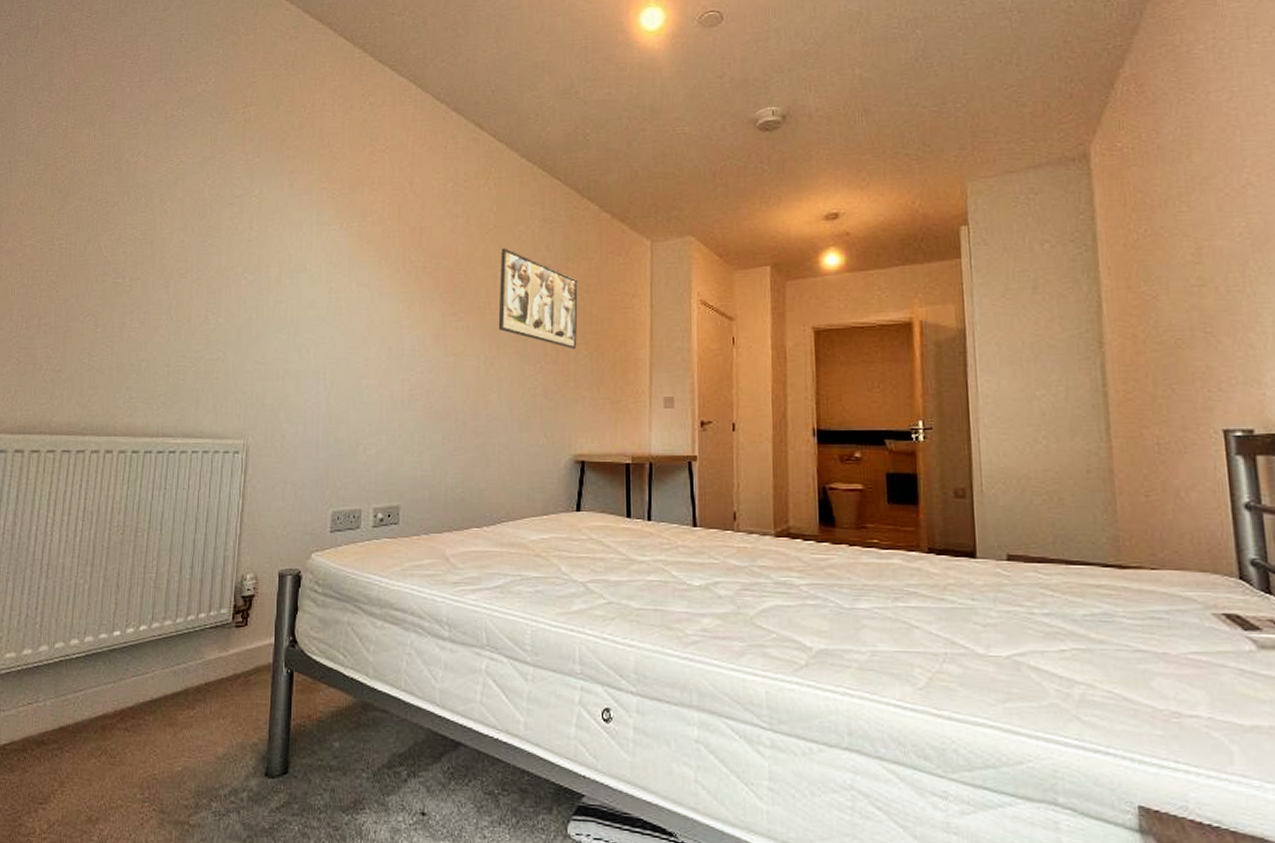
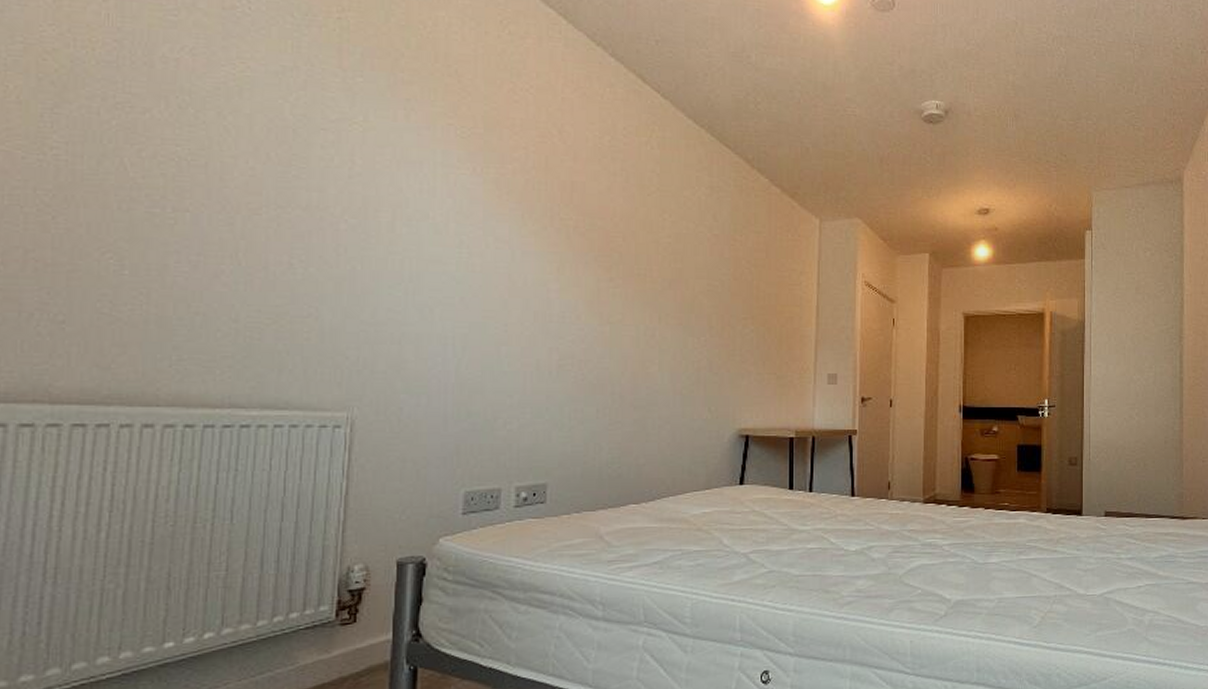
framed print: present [498,248,578,350] -> none [660,213,745,324]

